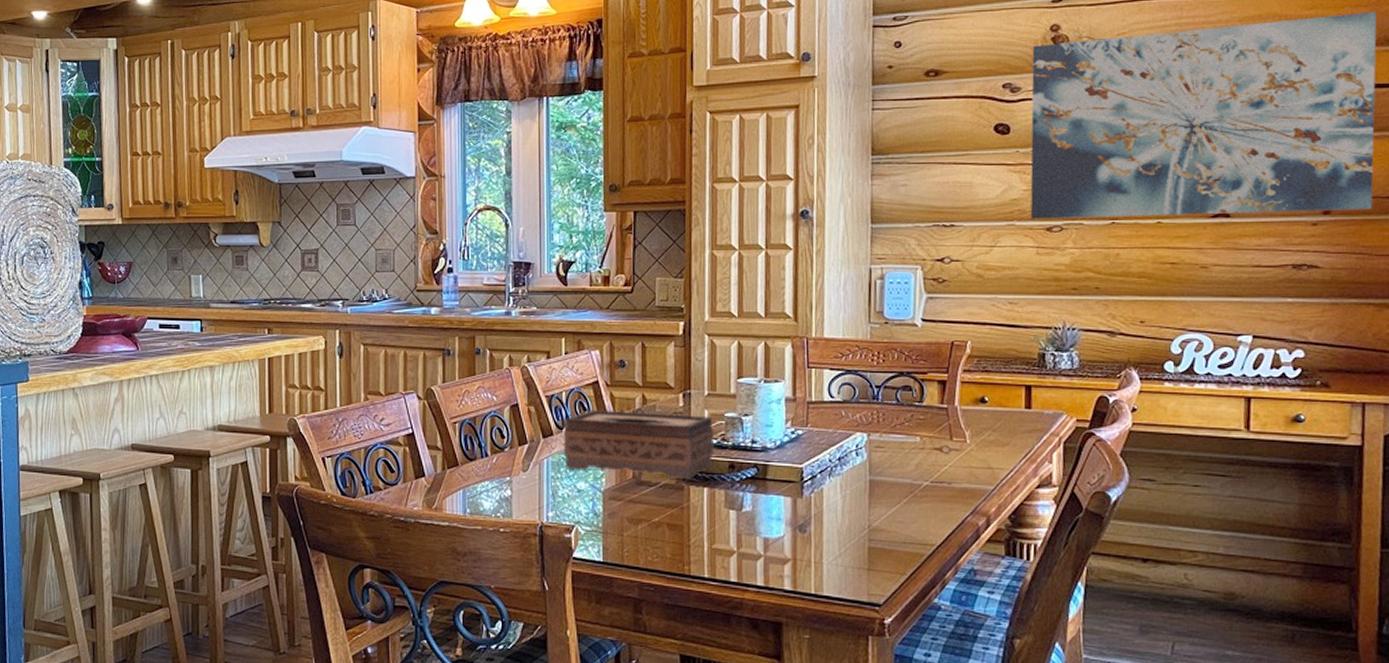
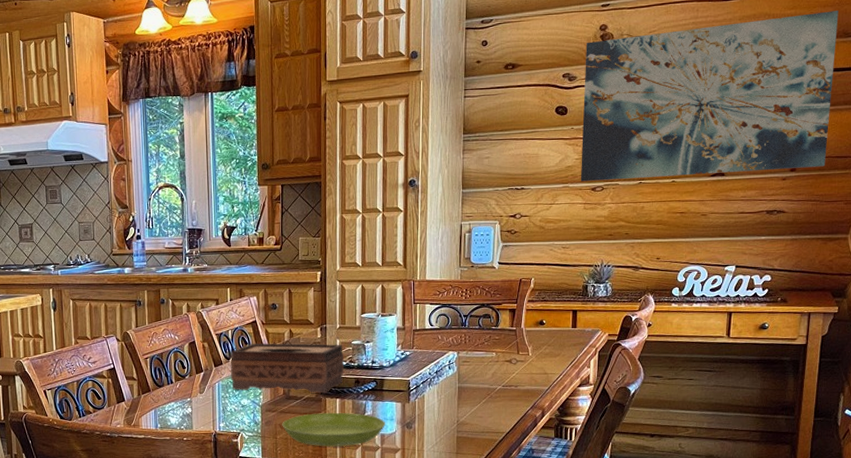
saucer: none [630,505,770,551] -> present [282,412,385,447]

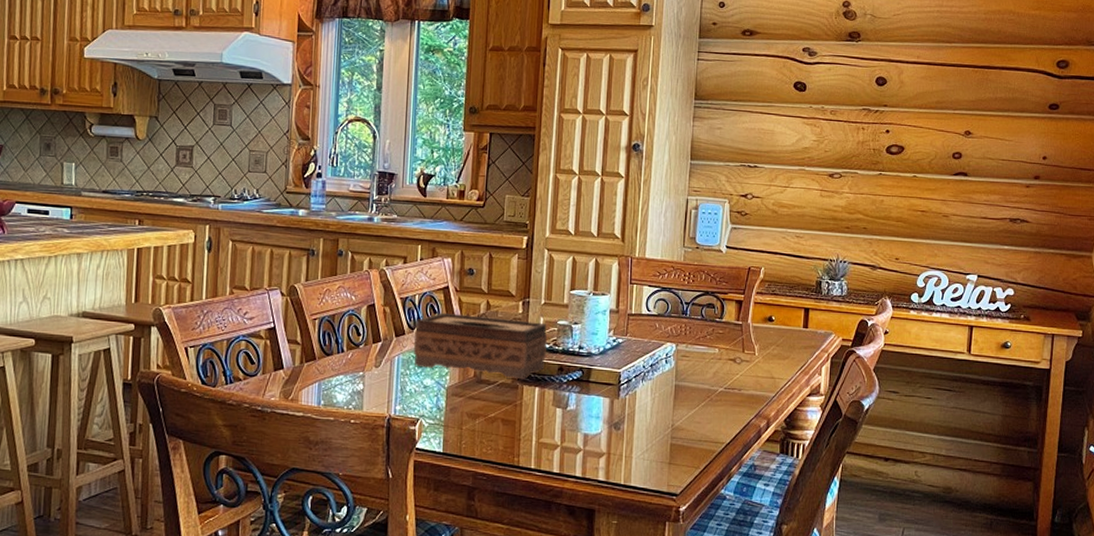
saucer: present [282,412,385,447] -> none [469,402,590,445]
wall art: present [580,11,839,181] -> none [817,16,1082,178]

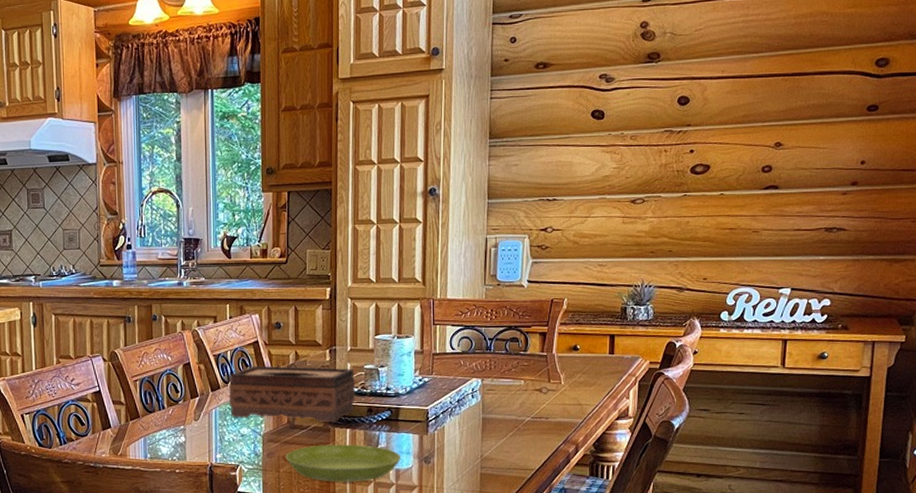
saucer: none [469,402,590,445] -> present [286,444,401,482]

